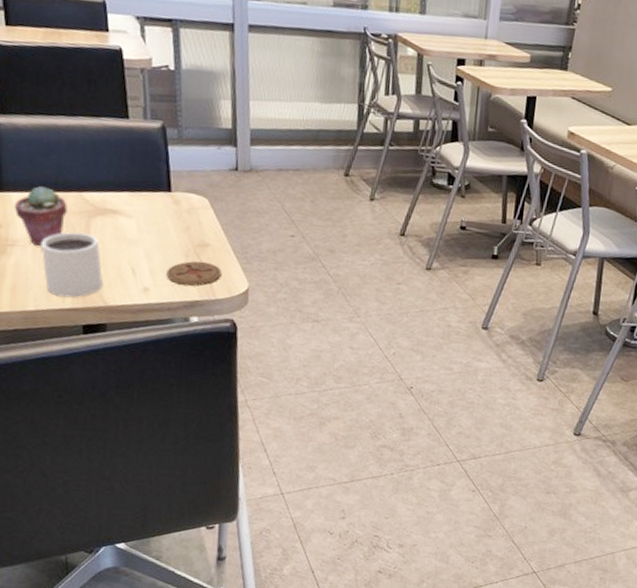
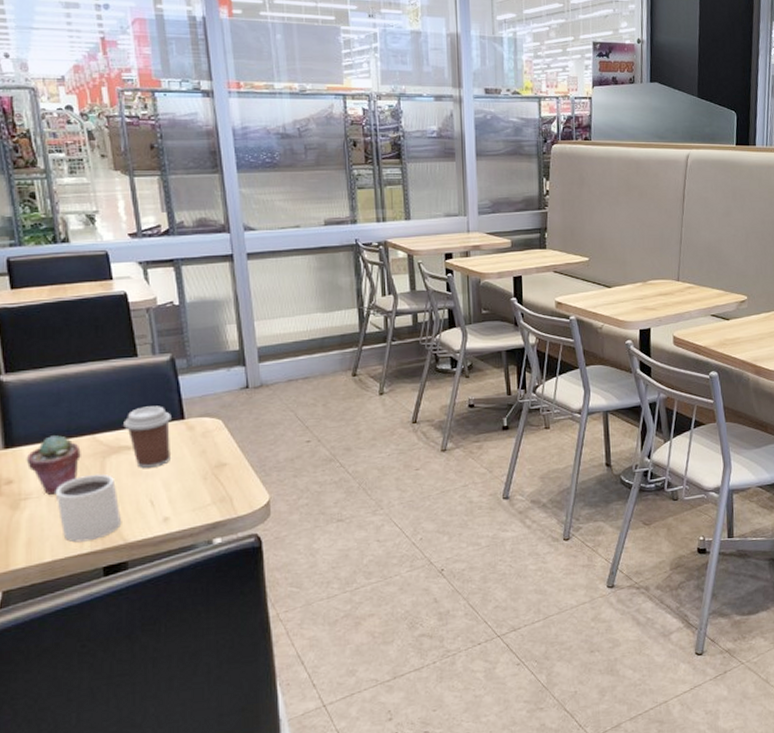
coffee cup: none [110,172,159,236] -> present [124,406,172,469]
coaster: present [166,261,222,286] -> none [186,481,242,509]

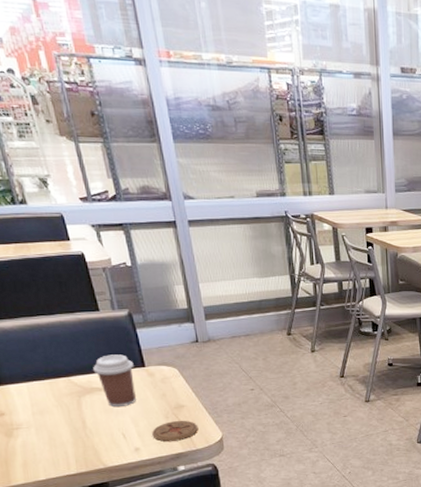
potted succulent: present [26,435,81,496] -> none [13,377,60,427]
mug: present [55,474,122,543] -> none [41,410,101,465]
coaster: none [186,481,242,509] -> present [152,420,199,442]

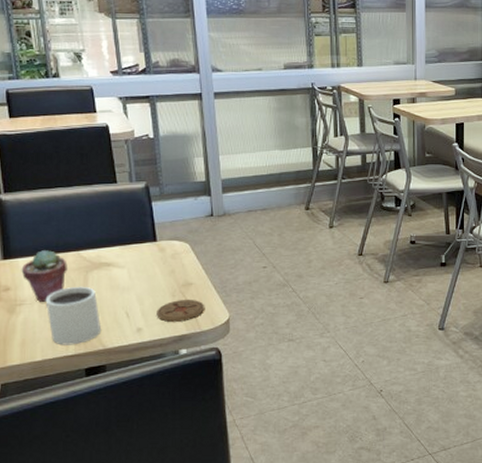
potted succulent: none [13,377,60,427] -> present [21,250,67,303]
mug: none [41,410,101,465] -> present [45,286,102,345]
coffee cup: present [93,354,136,408] -> none [104,228,145,284]

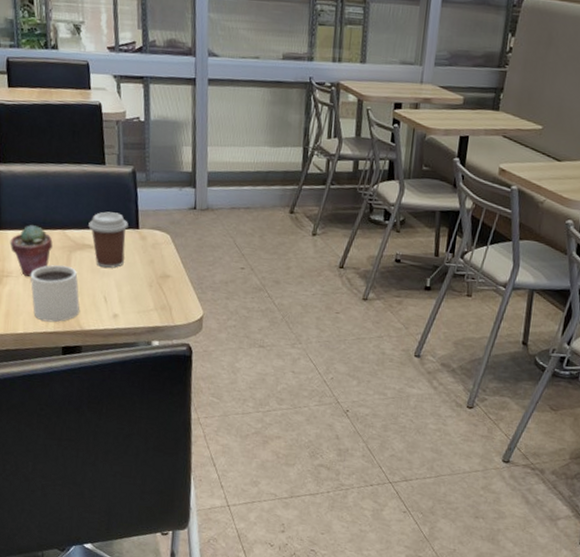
coffee cup: none [104,228,145,284] -> present [88,211,128,268]
coaster: present [157,299,205,322] -> none [133,290,181,313]

